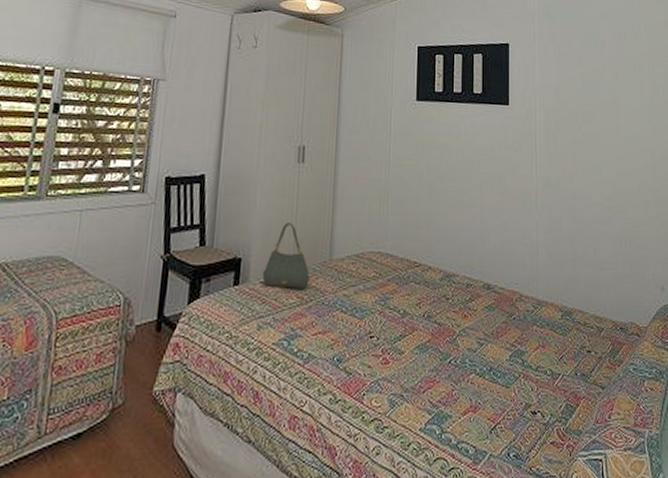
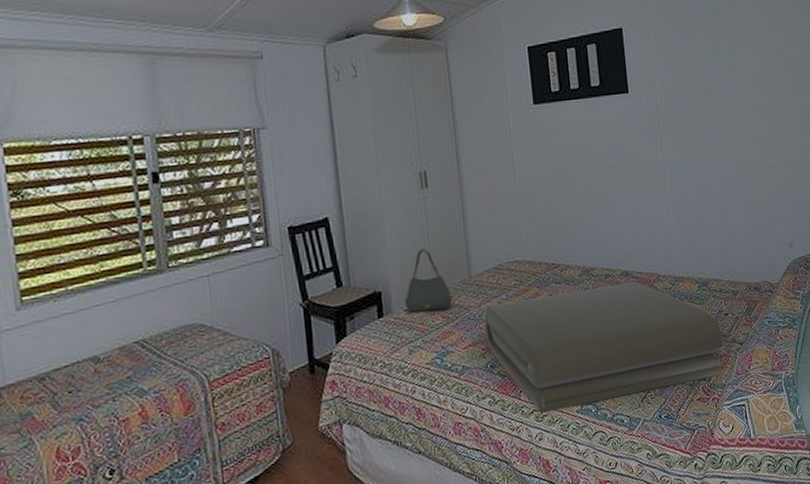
towel: none [336,295,585,425] -> present [483,281,725,414]

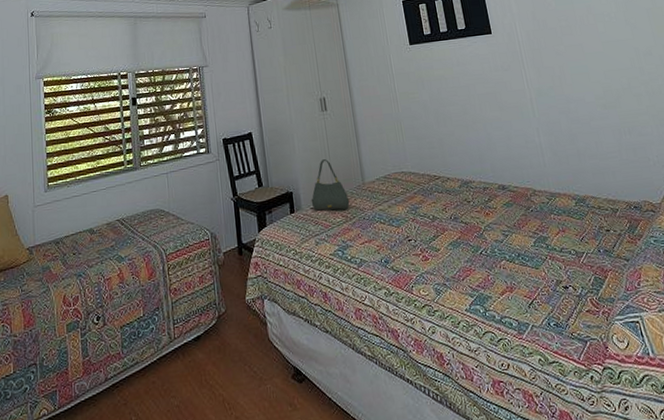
towel: present [483,281,725,414] -> none [376,195,610,309]

